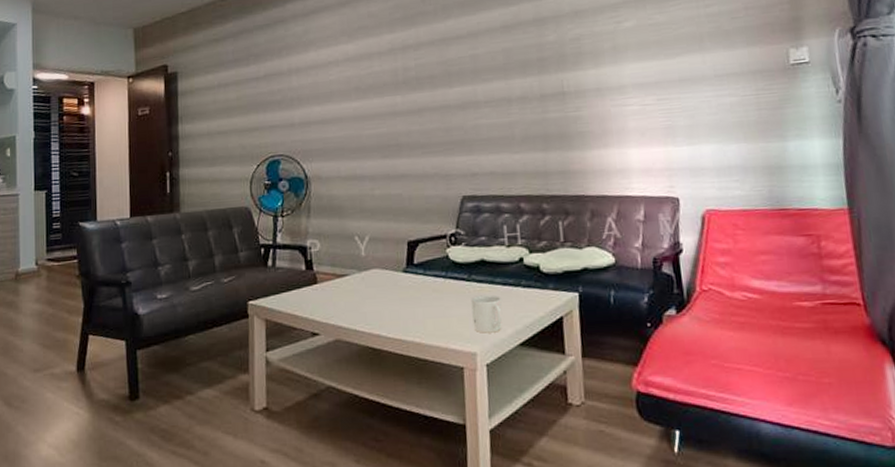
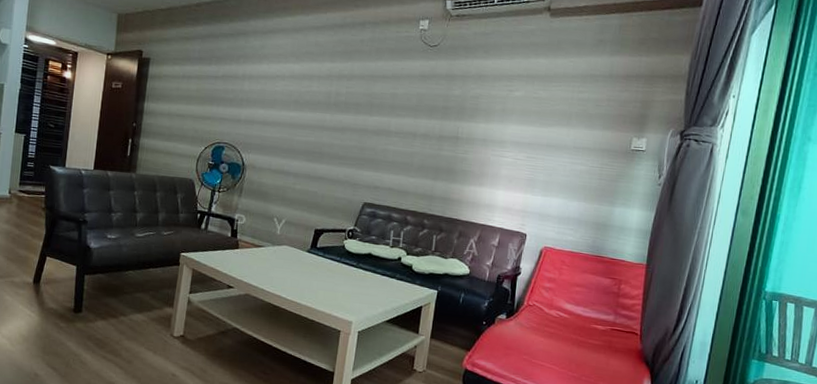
mug: present [471,294,503,333] -> none [353,279,379,309]

